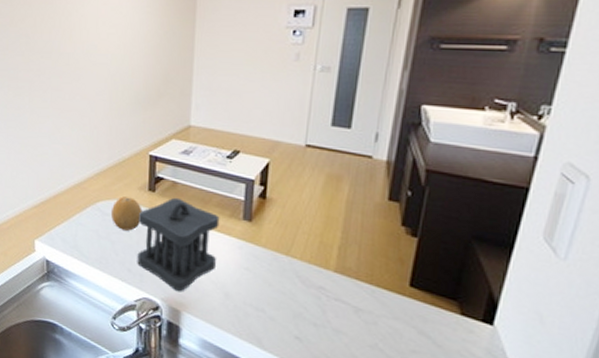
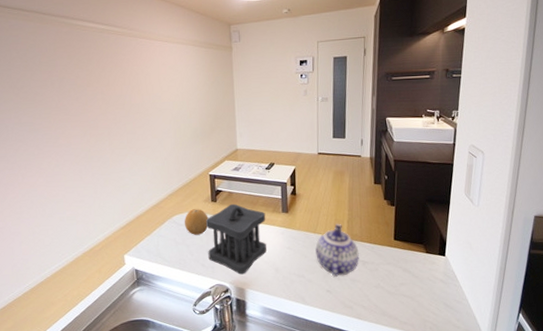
teapot: none [285,247,351,322] -> present [315,223,359,278]

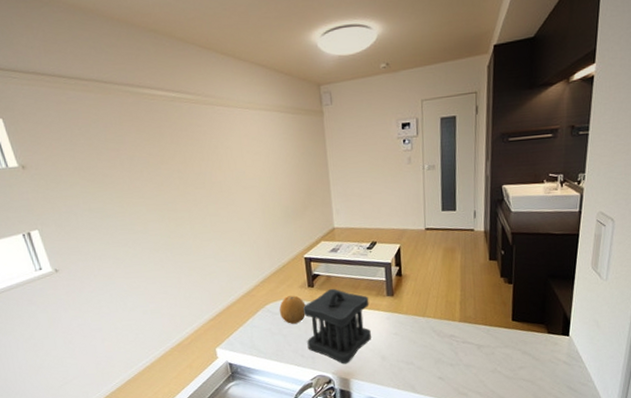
teapot: present [315,223,359,278] -> none [425,305,474,364]

